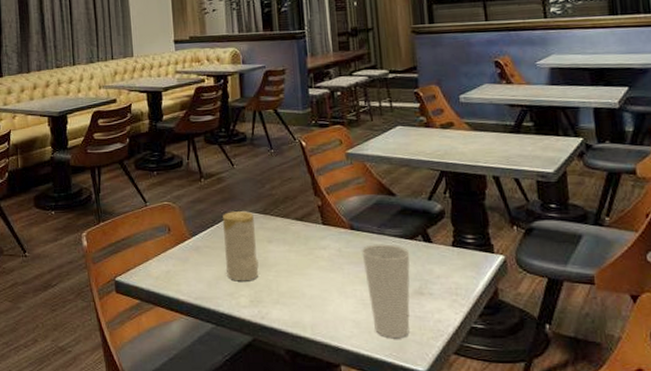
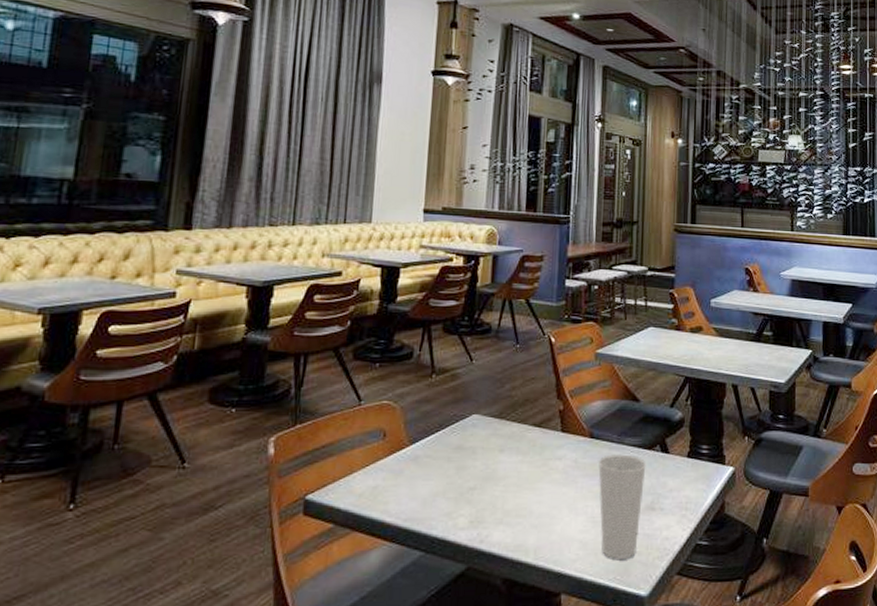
candle: present [223,210,259,281] -> none [446,413,487,498]

